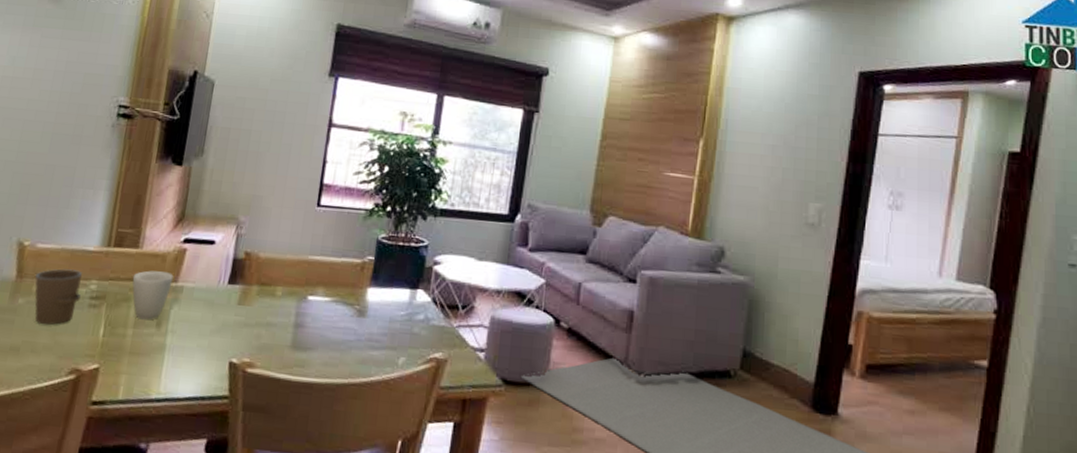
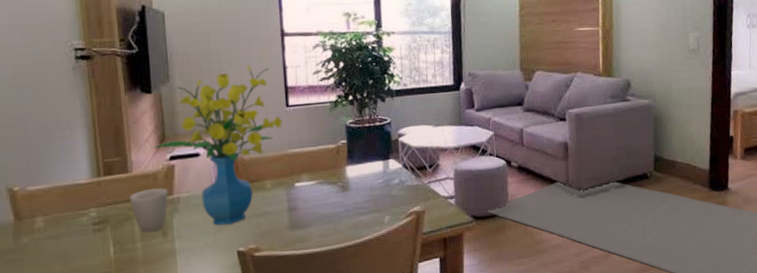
cup: present [34,268,82,325] -> none [34,203,83,256]
bouquet: none [169,153,310,329] -> present [153,65,283,226]

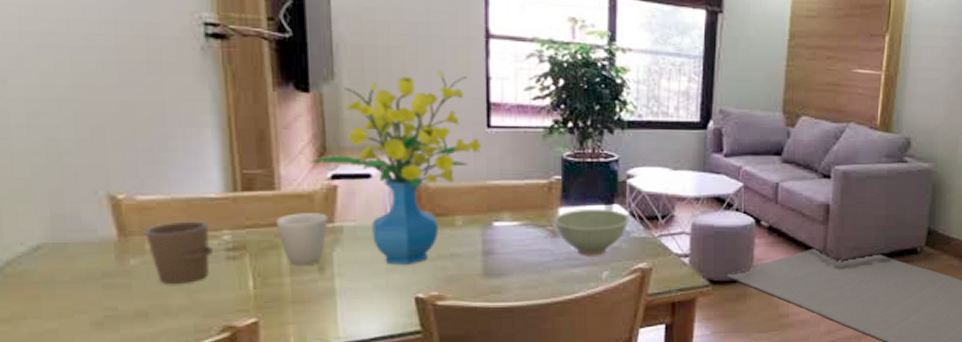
cup: none [34,203,83,256] -> present [145,221,213,284]
bowl: none [343,164,403,205] -> present [554,208,629,256]

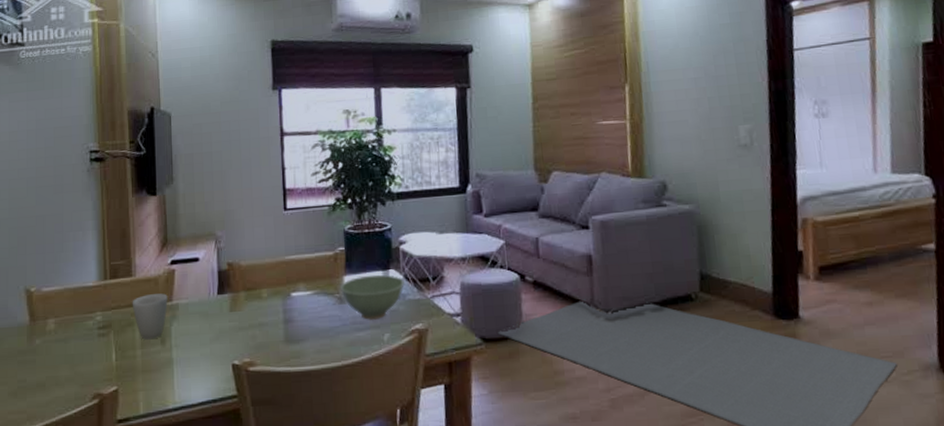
cup: present [145,221,213,284] -> none [47,305,89,359]
bouquet: present [309,70,481,265] -> none [156,167,280,336]

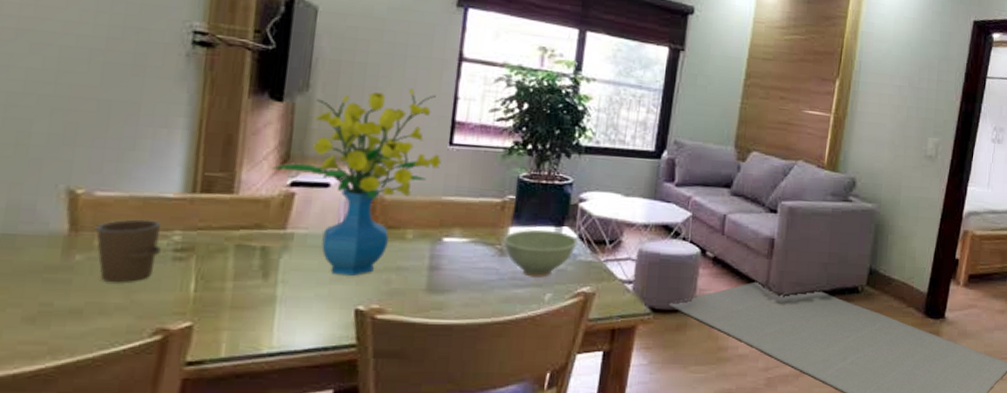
cup: none [47,305,89,359] -> present [96,219,161,282]
cup: present [132,293,168,340] -> none [227,217,281,271]
bouquet: none [156,167,280,336] -> present [271,88,442,276]

